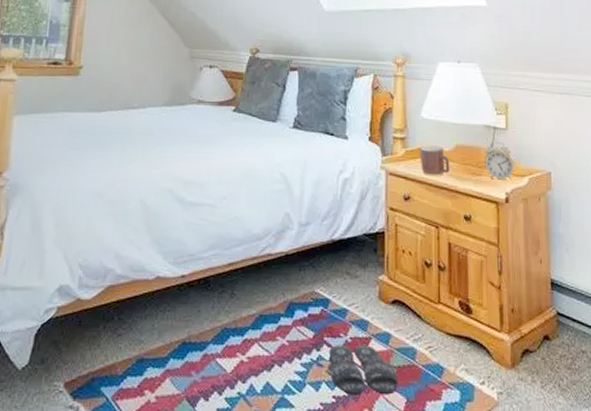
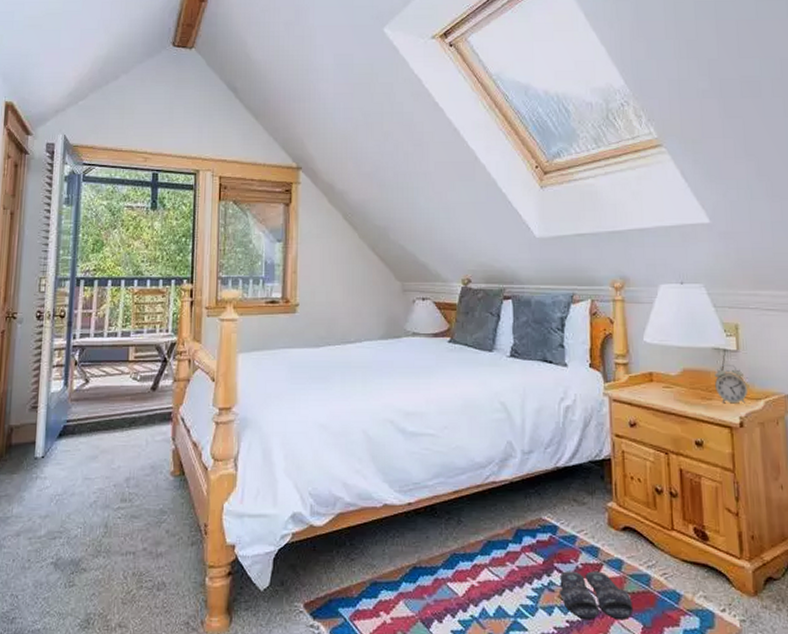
mug: present [420,145,450,177] -> none [644,370,678,402]

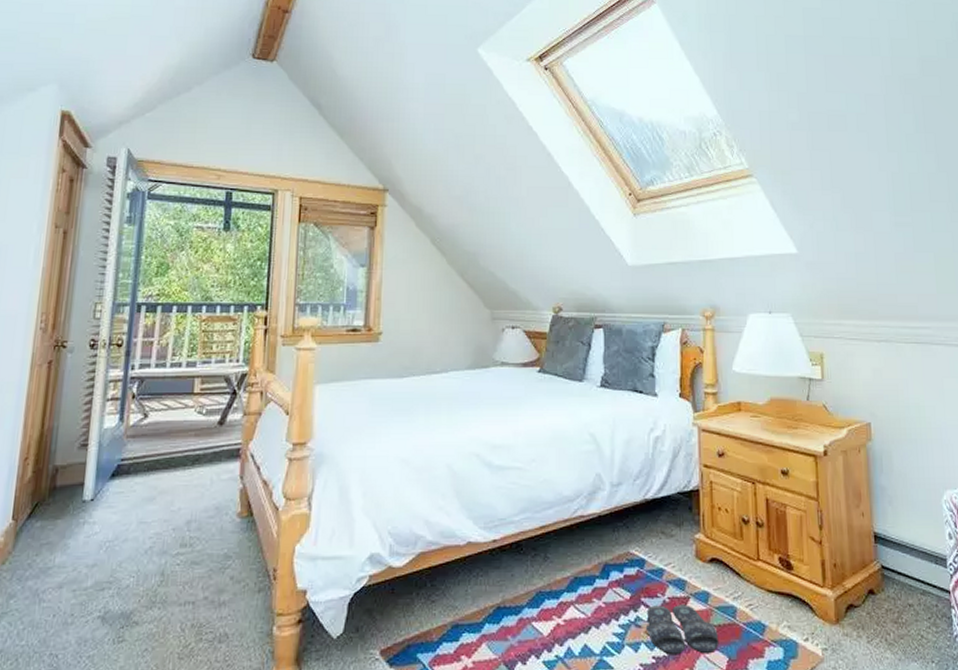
alarm clock: present [715,363,748,404] -> none [800,392,832,432]

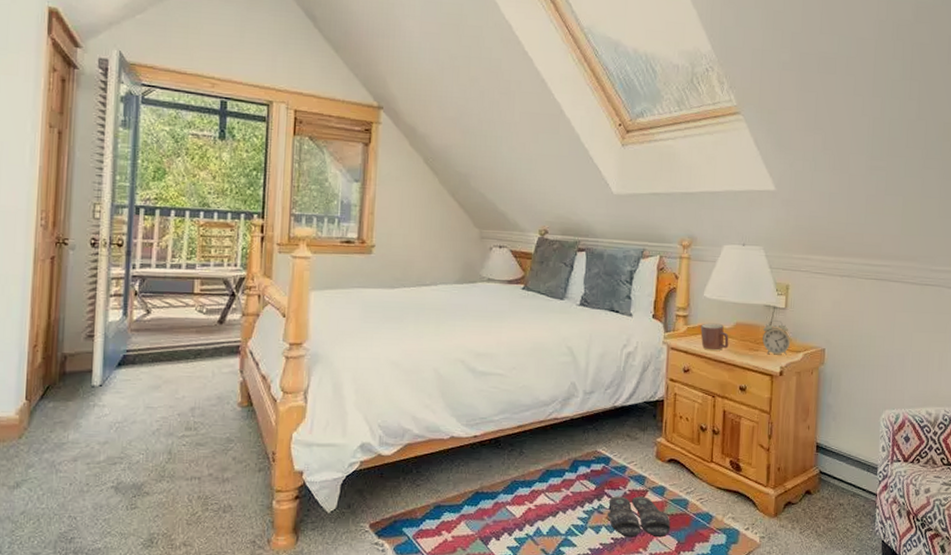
mug: none [732,400,765,432] -> present [700,323,729,352]
alarm clock: none [800,392,832,432] -> present [762,319,791,355]

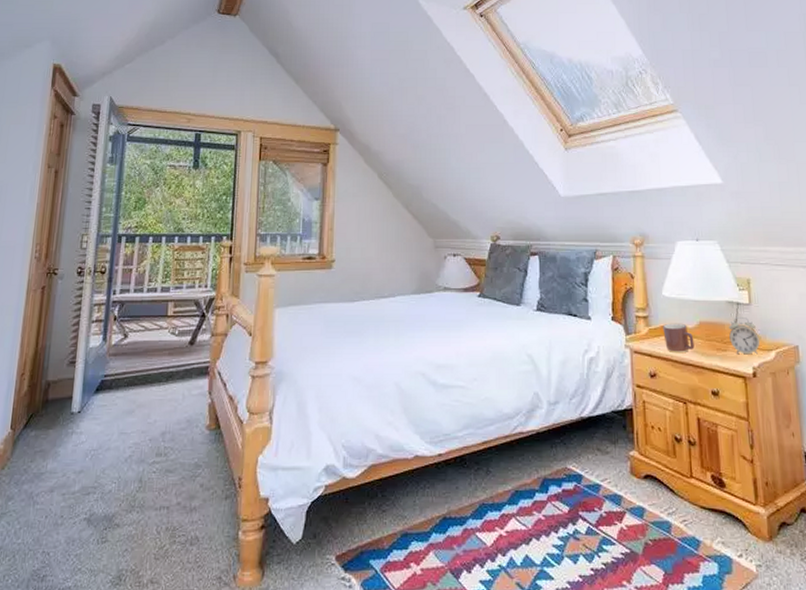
slippers: present [607,496,671,537] -> none [583,519,655,568]

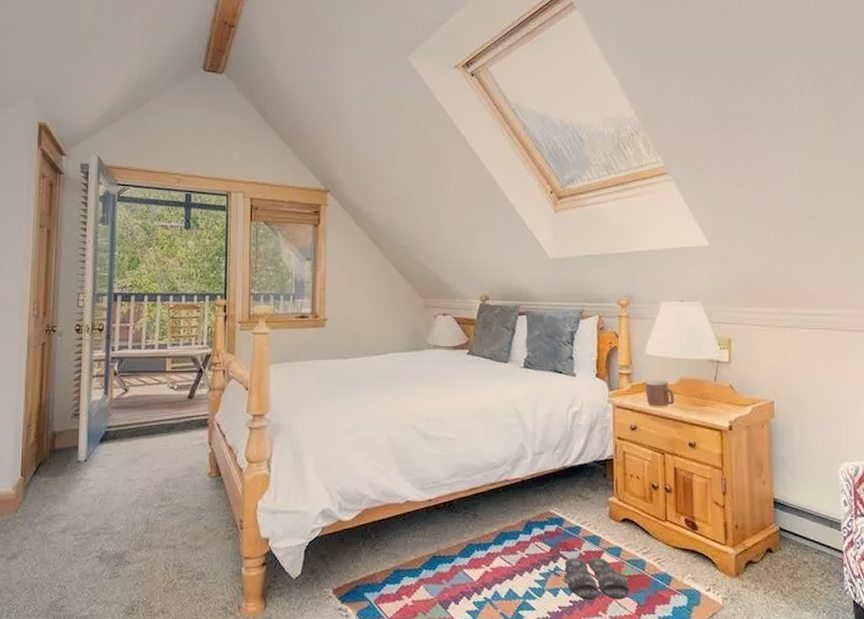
slippers: none [583,519,655,568] -> present [563,558,630,600]
alarm clock: present [729,316,761,355] -> none [708,374,738,410]

